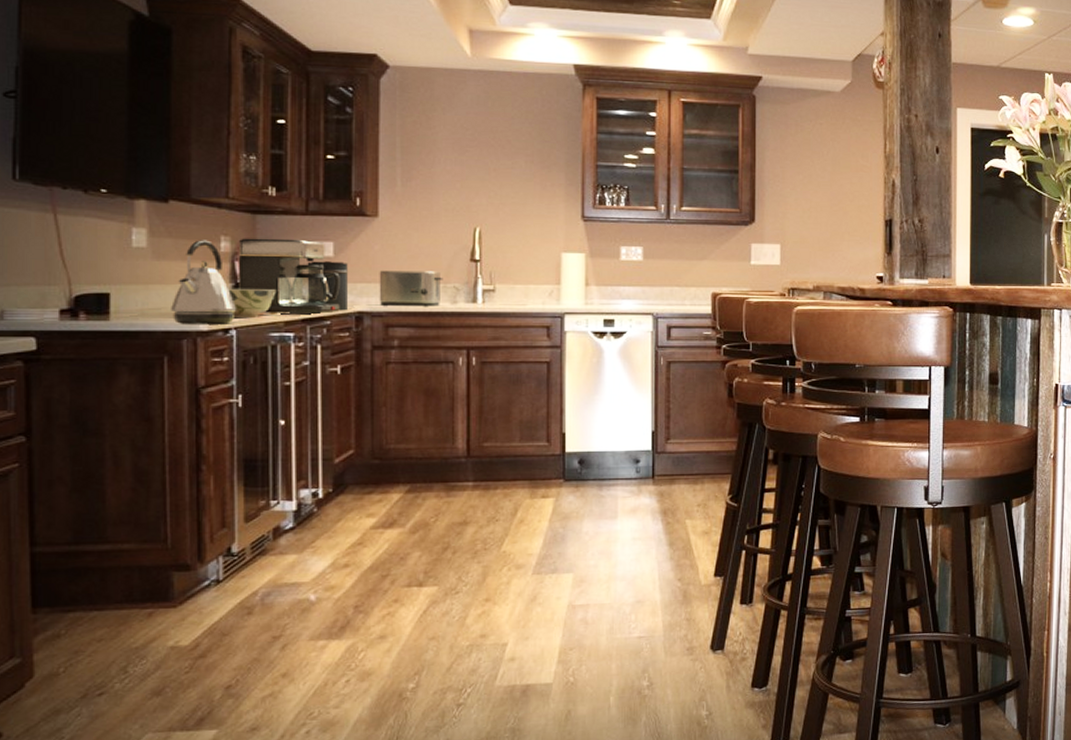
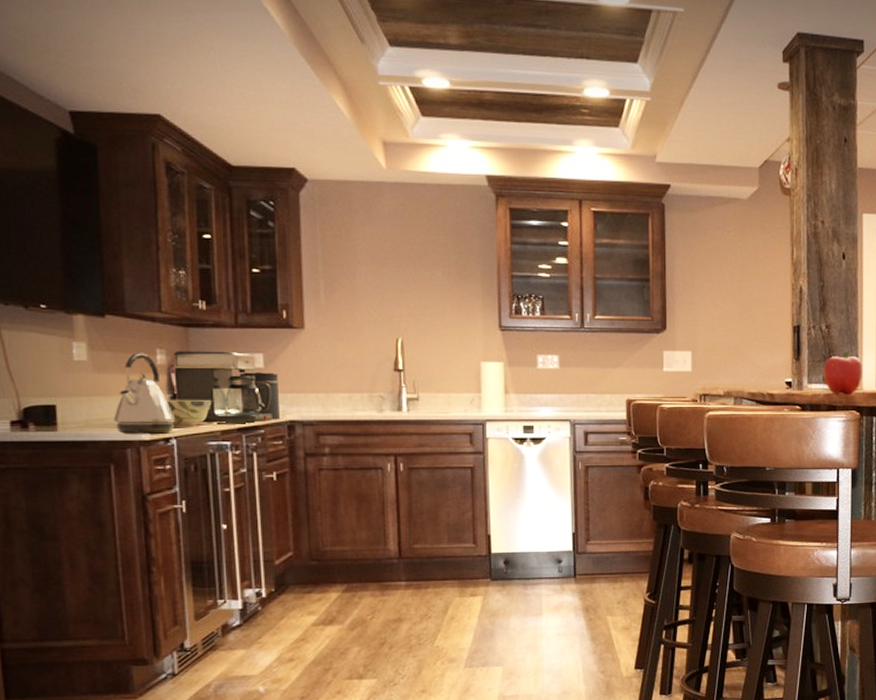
toaster: present [379,270,443,307] -> none [308,381,369,416]
fruit: none [916,246,955,292] -> present [823,351,862,396]

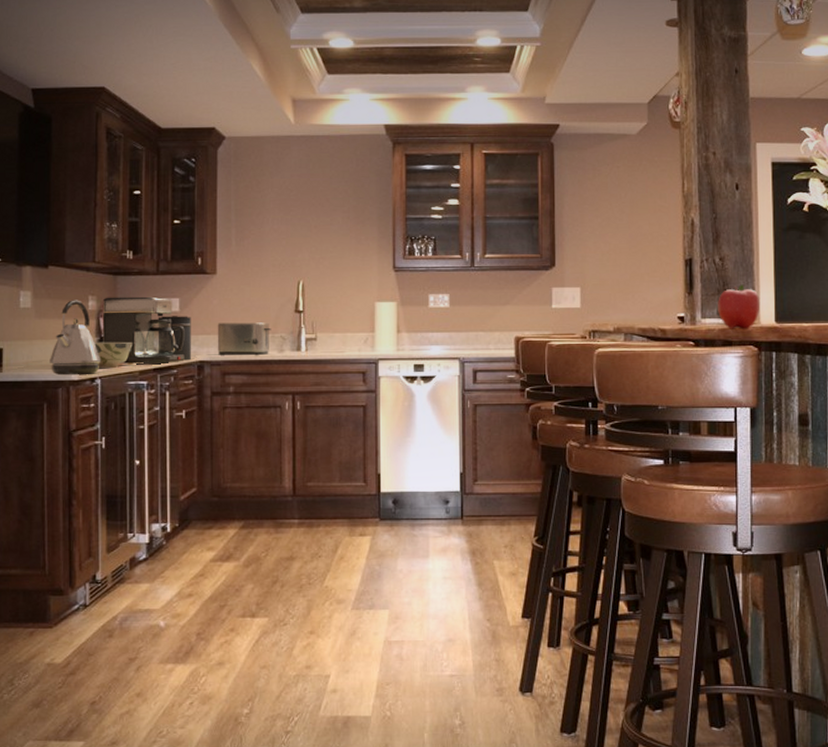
toaster: none [308,381,369,416] -> present [217,322,272,356]

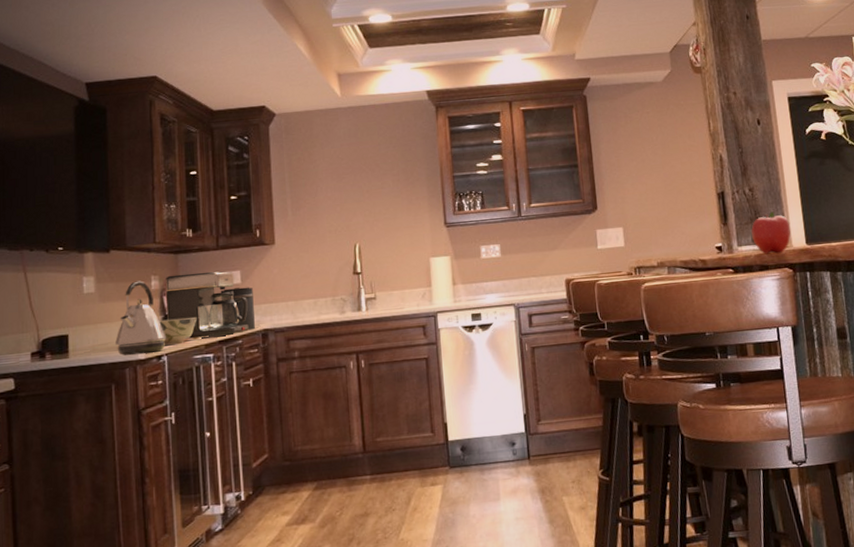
toaster: present [217,322,272,356] -> none [279,286,332,323]

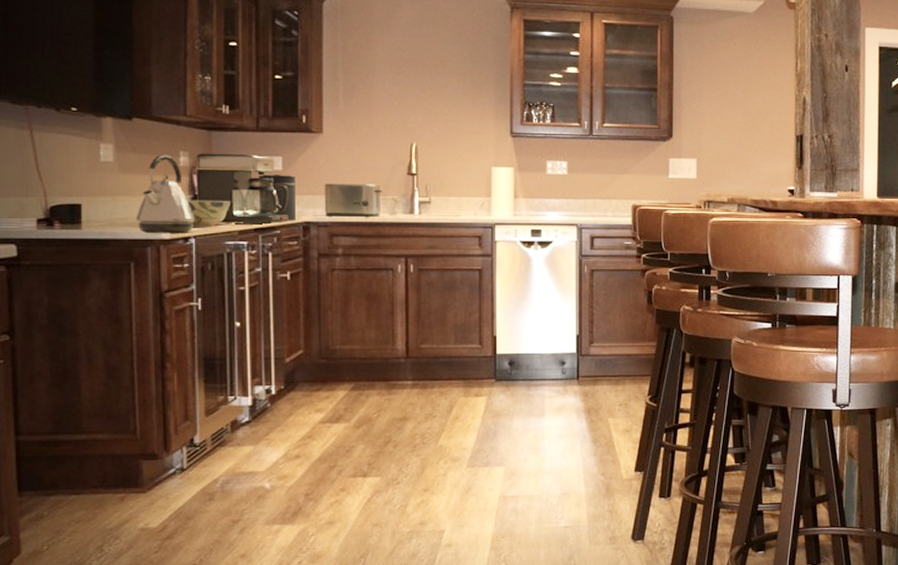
toaster: none [279,286,332,323] -> present [324,183,383,218]
fruit: present [751,211,791,255] -> none [825,161,863,204]

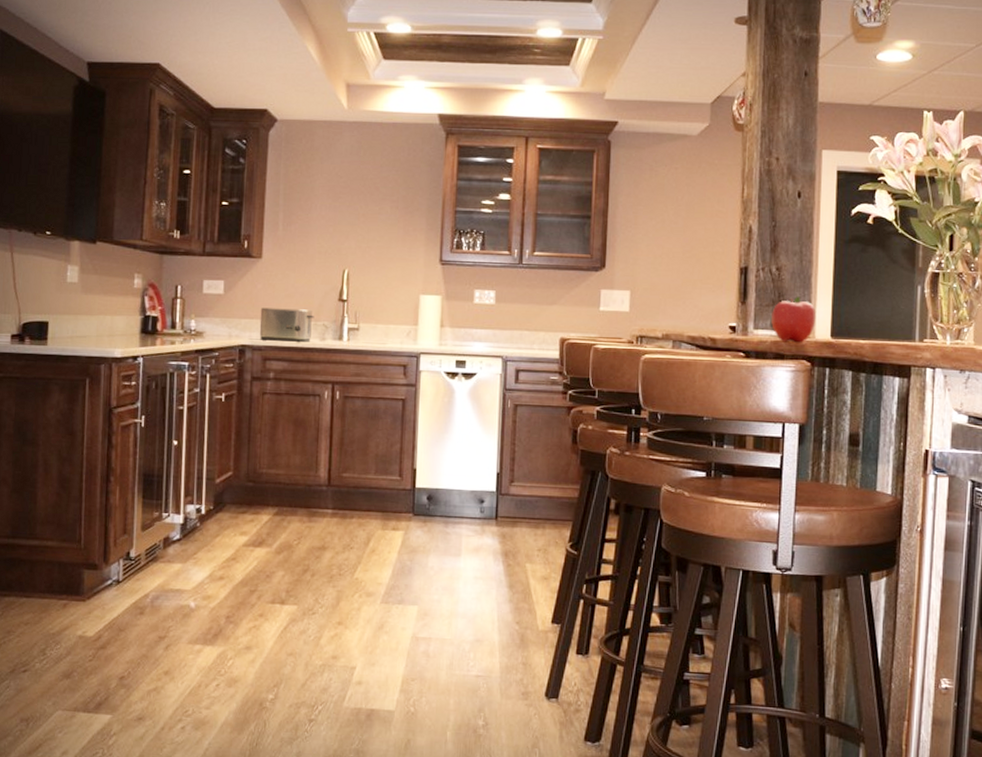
kettle: present [136,155,196,234] -> none [94,277,145,353]
bowl: present [187,199,232,228] -> none [138,320,177,348]
coffee maker: present [195,153,289,225] -> none [146,275,228,347]
cylinder: present [258,175,296,221] -> none [202,298,235,344]
fruit: none [825,161,863,204] -> present [771,296,816,344]

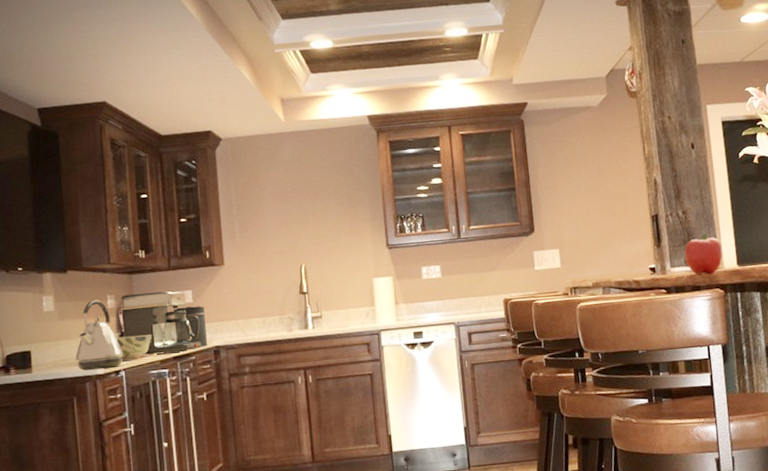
kettle: none [94,277,145,353] -> present [75,300,124,371]
bowl: none [138,320,177,348] -> present [116,334,153,362]
coffee maker: none [146,275,228,347] -> present [120,291,201,355]
cylinder: none [202,298,235,344] -> present [173,306,207,347]
toaster: present [259,307,315,343] -> none [229,305,280,340]

